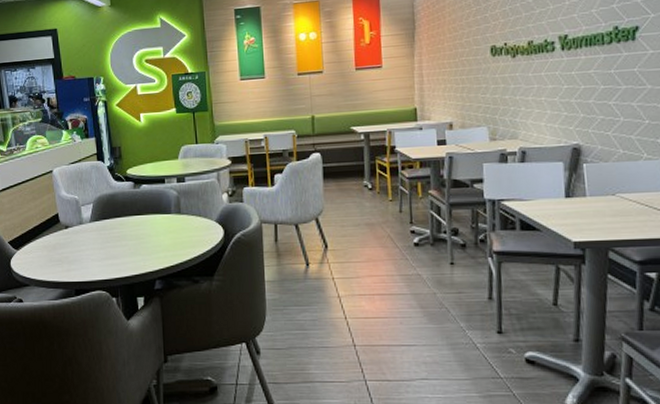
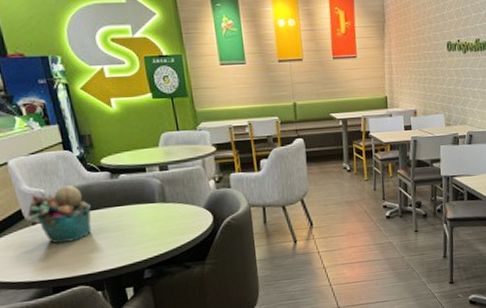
bucket: none [62,194,114,248] -> present [27,185,91,244]

